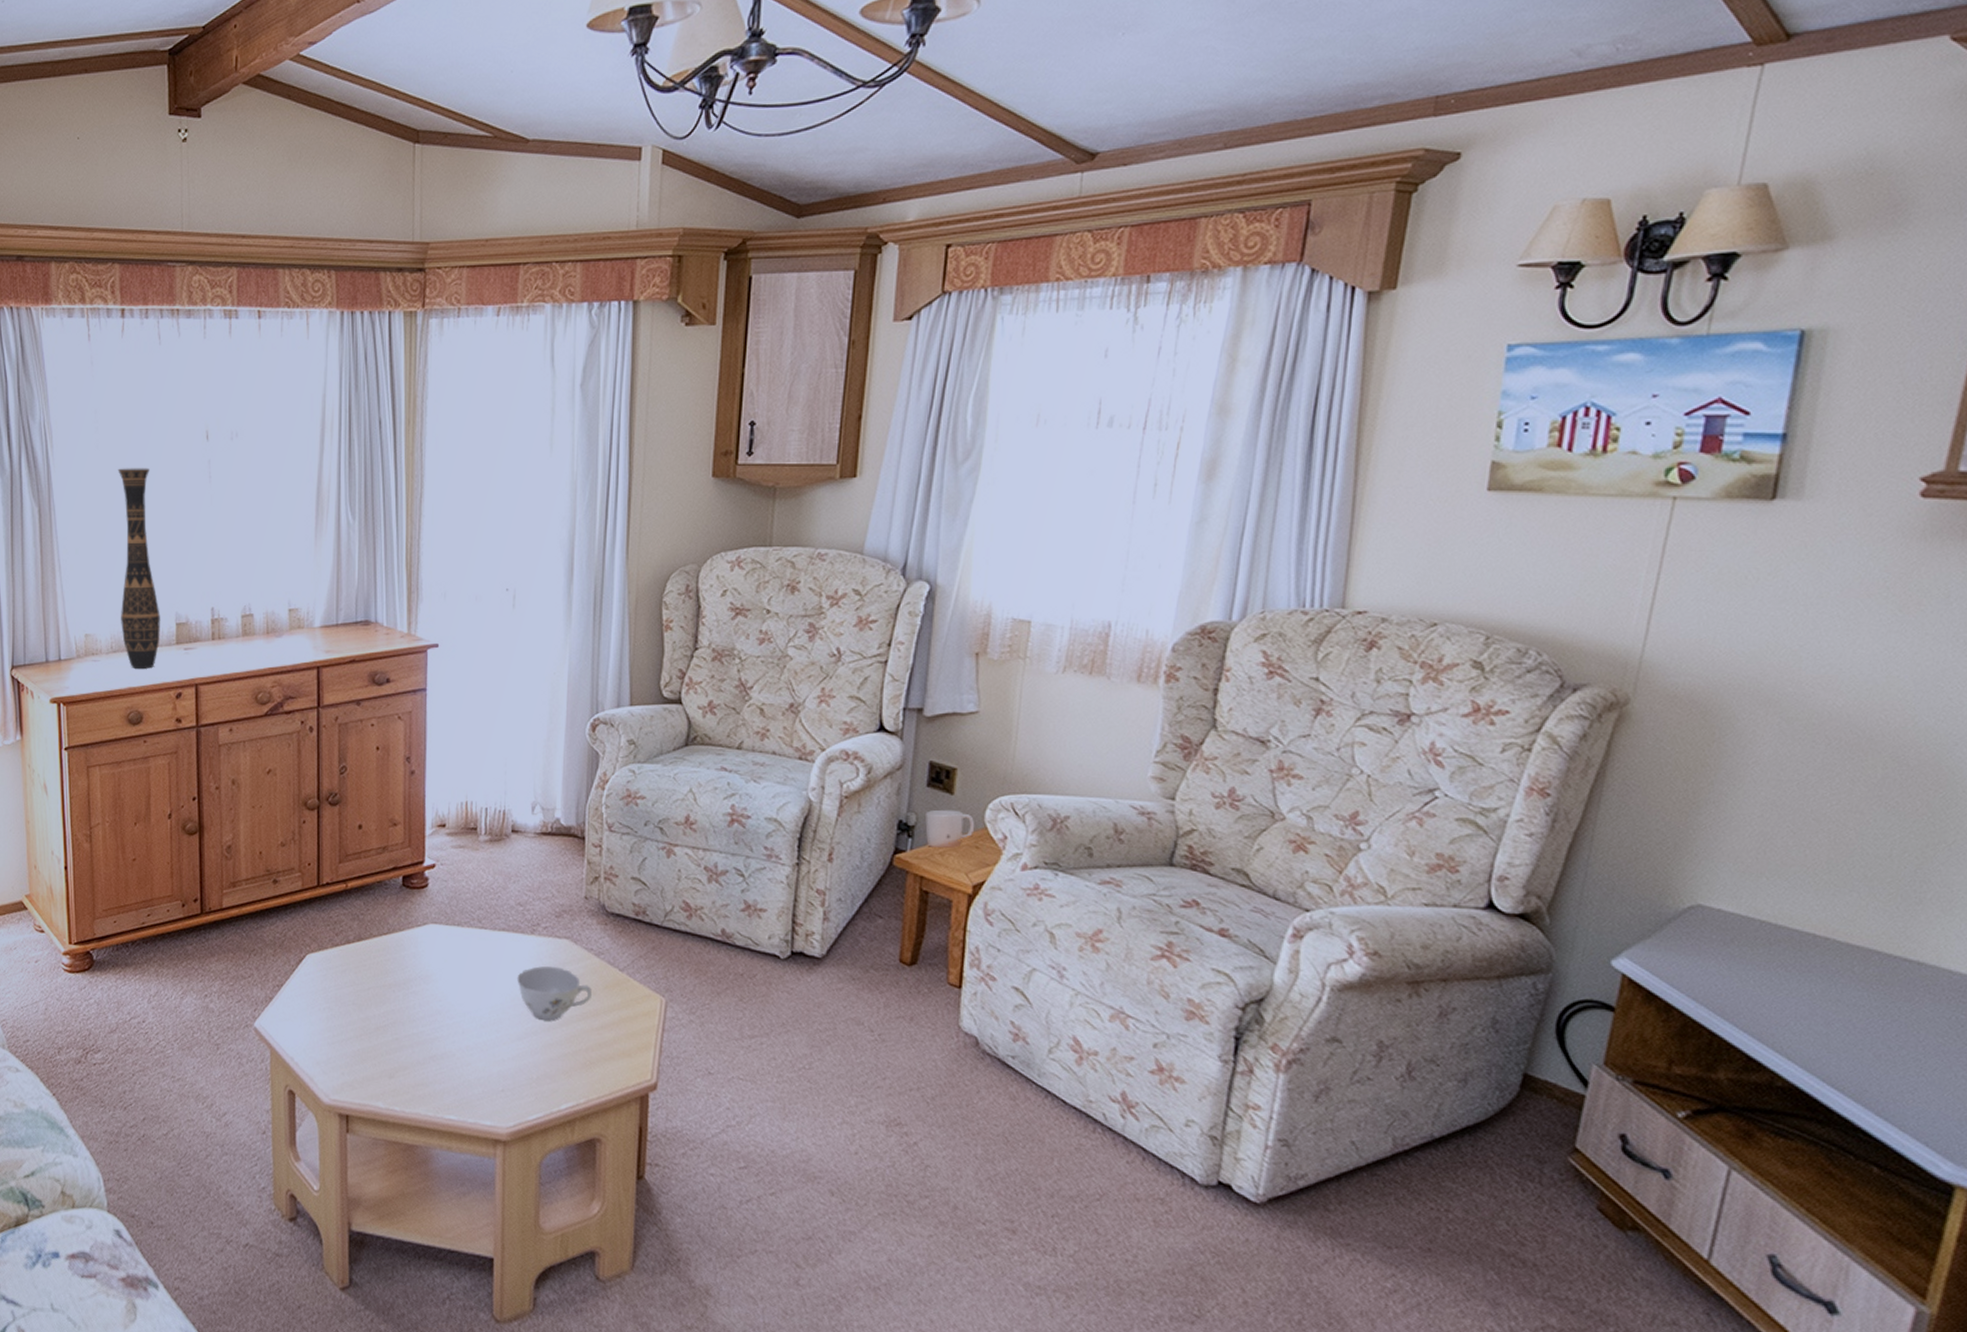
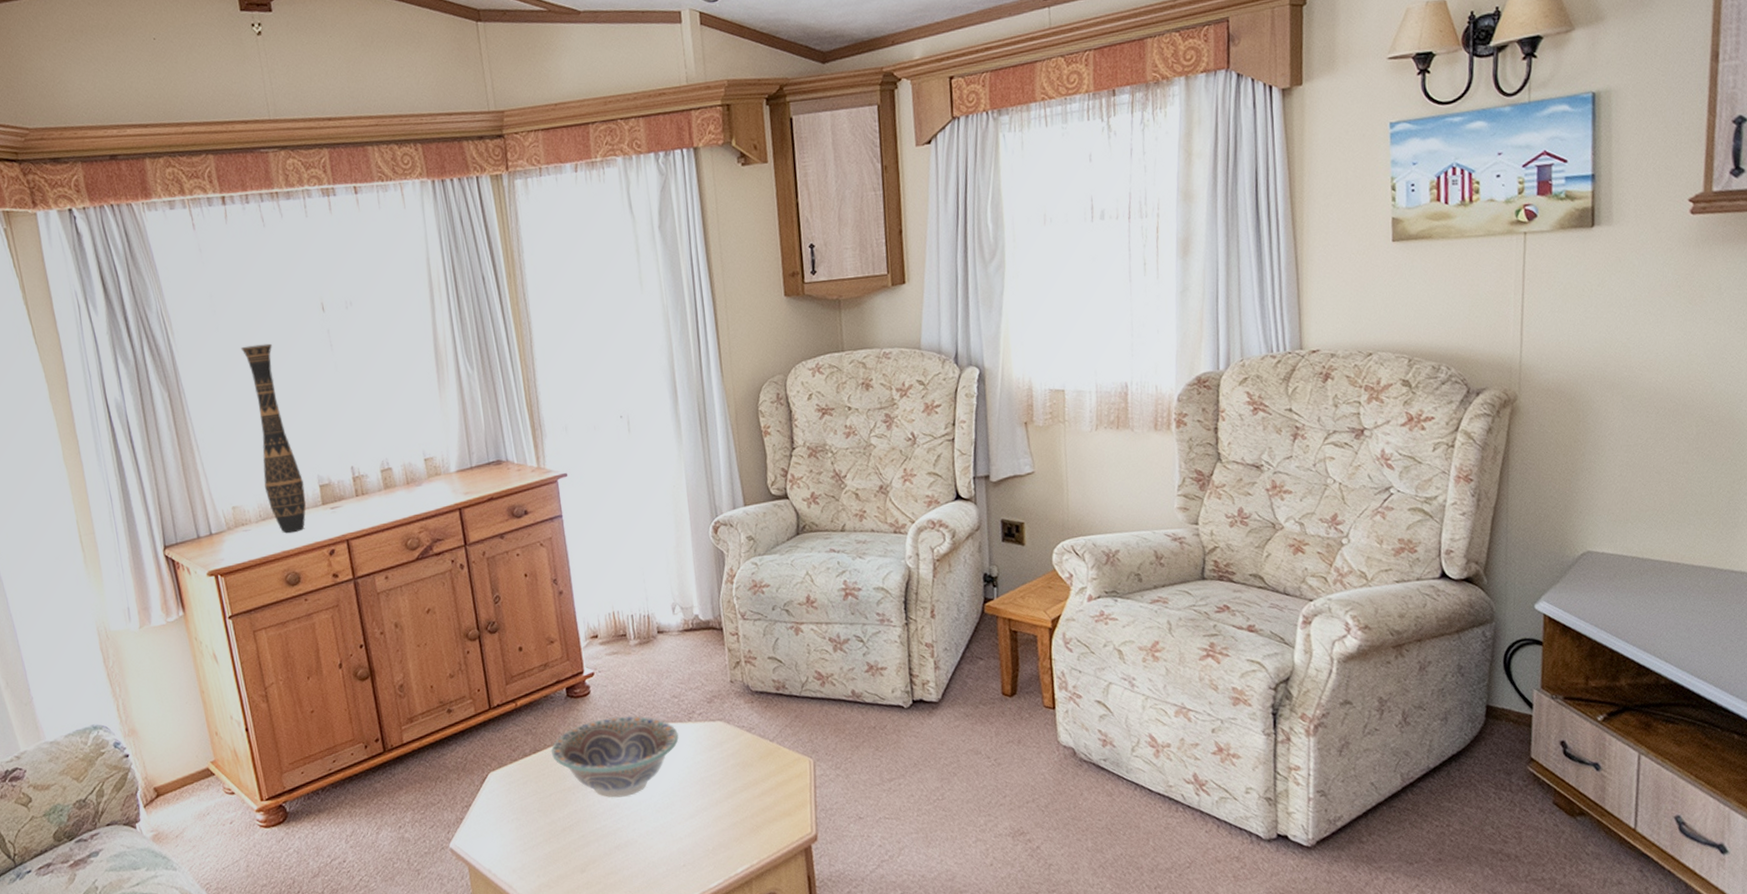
decorative bowl: none [377,916,518,1004] -> present [551,716,679,798]
teacup: present [517,966,592,1020] -> none [681,747,749,796]
mug: present [924,809,975,849] -> none [1004,558,1046,593]

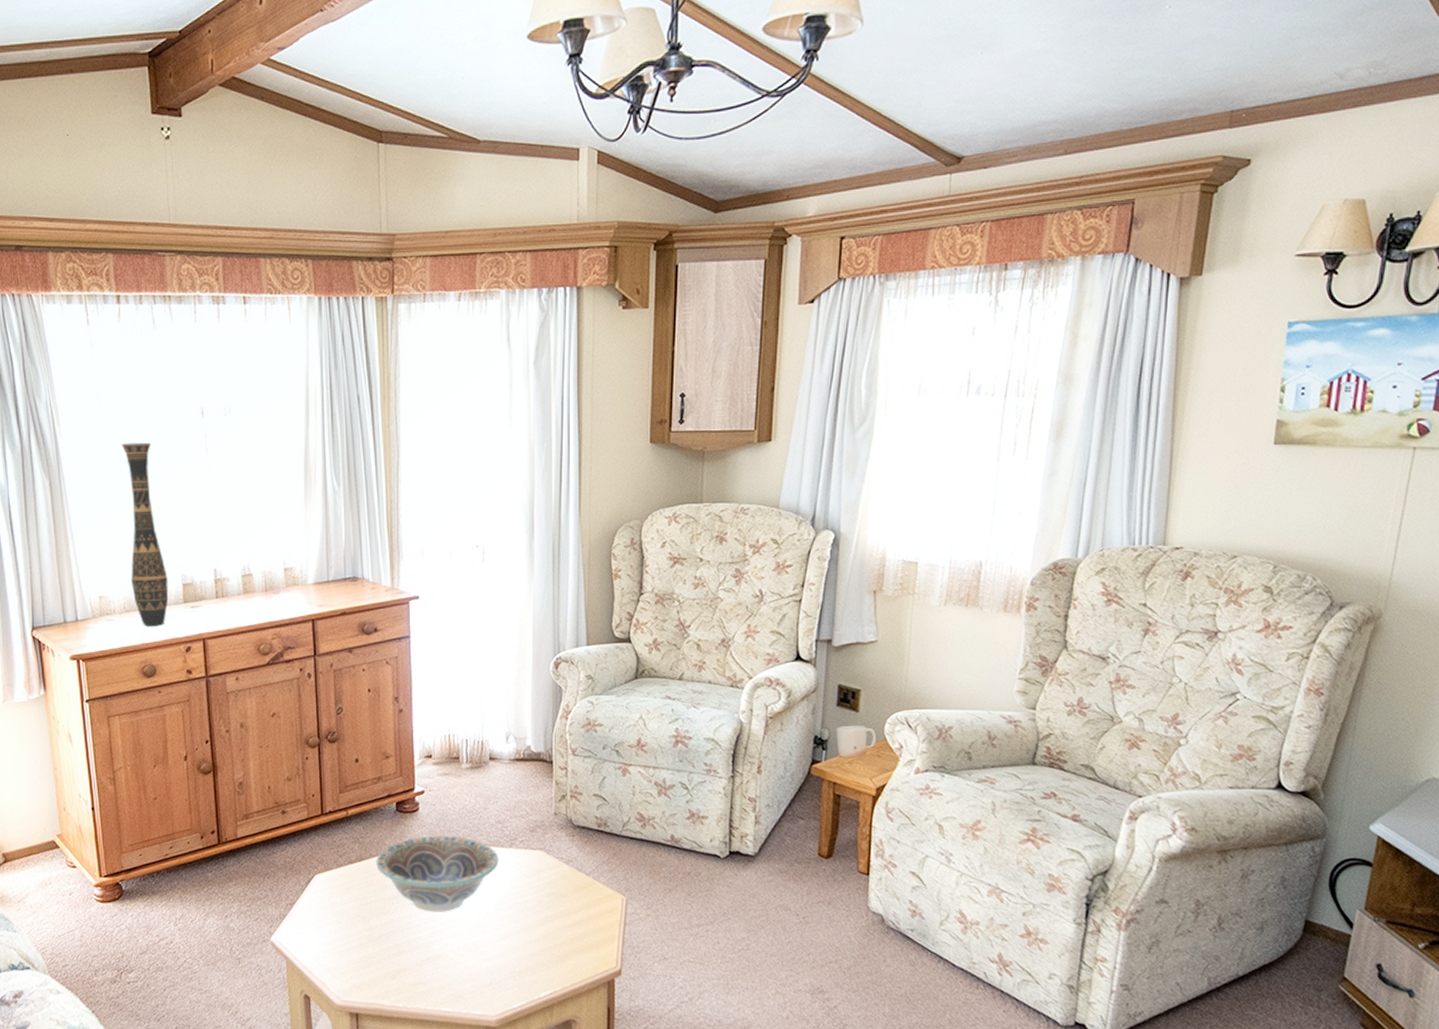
mug: none [1004,558,1046,593] -> present [835,725,877,759]

